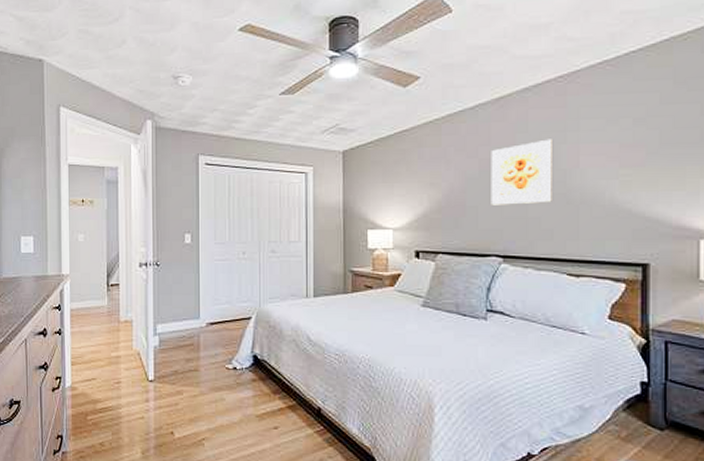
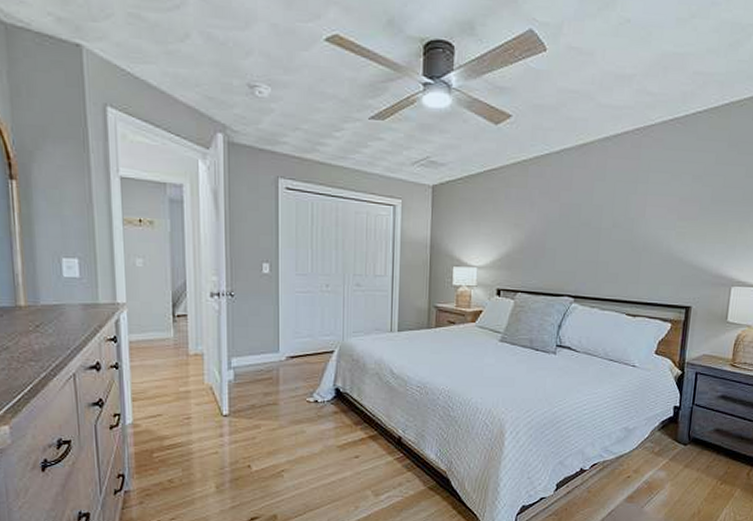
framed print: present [491,139,554,205] -> none [567,188,626,249]

